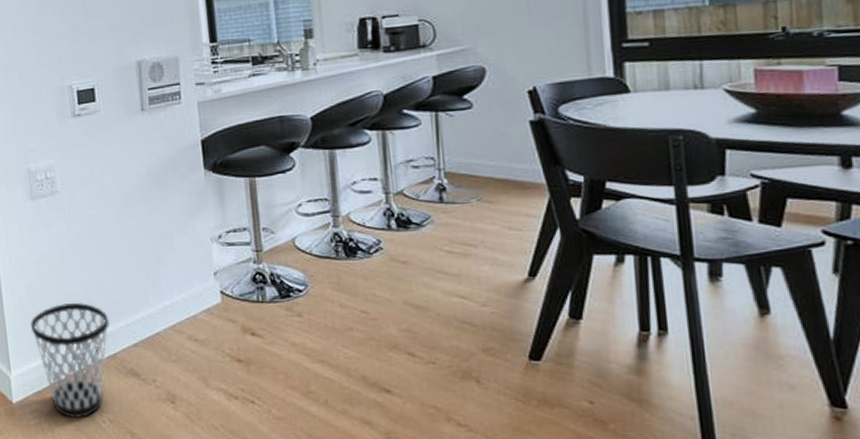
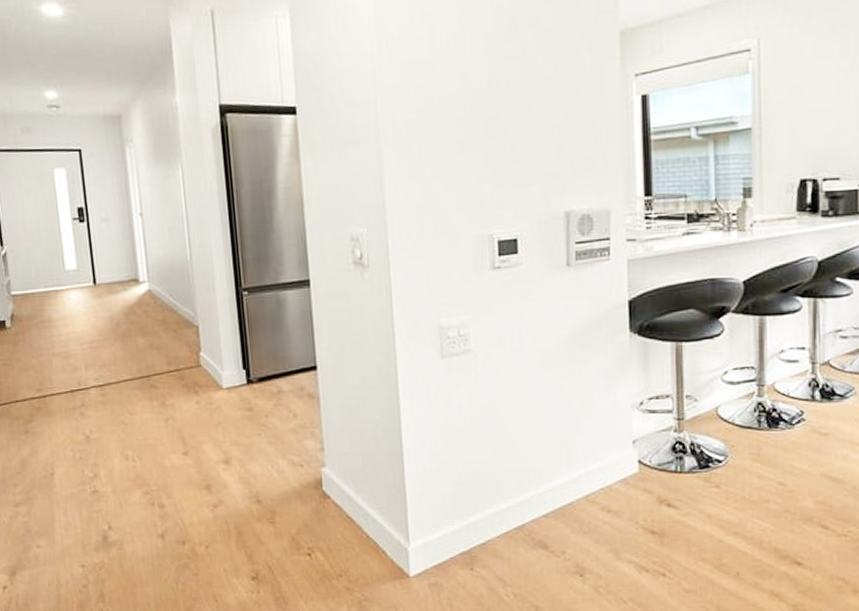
wastebasket: present [31,302,110,418] -> none [434,469,519,592]

